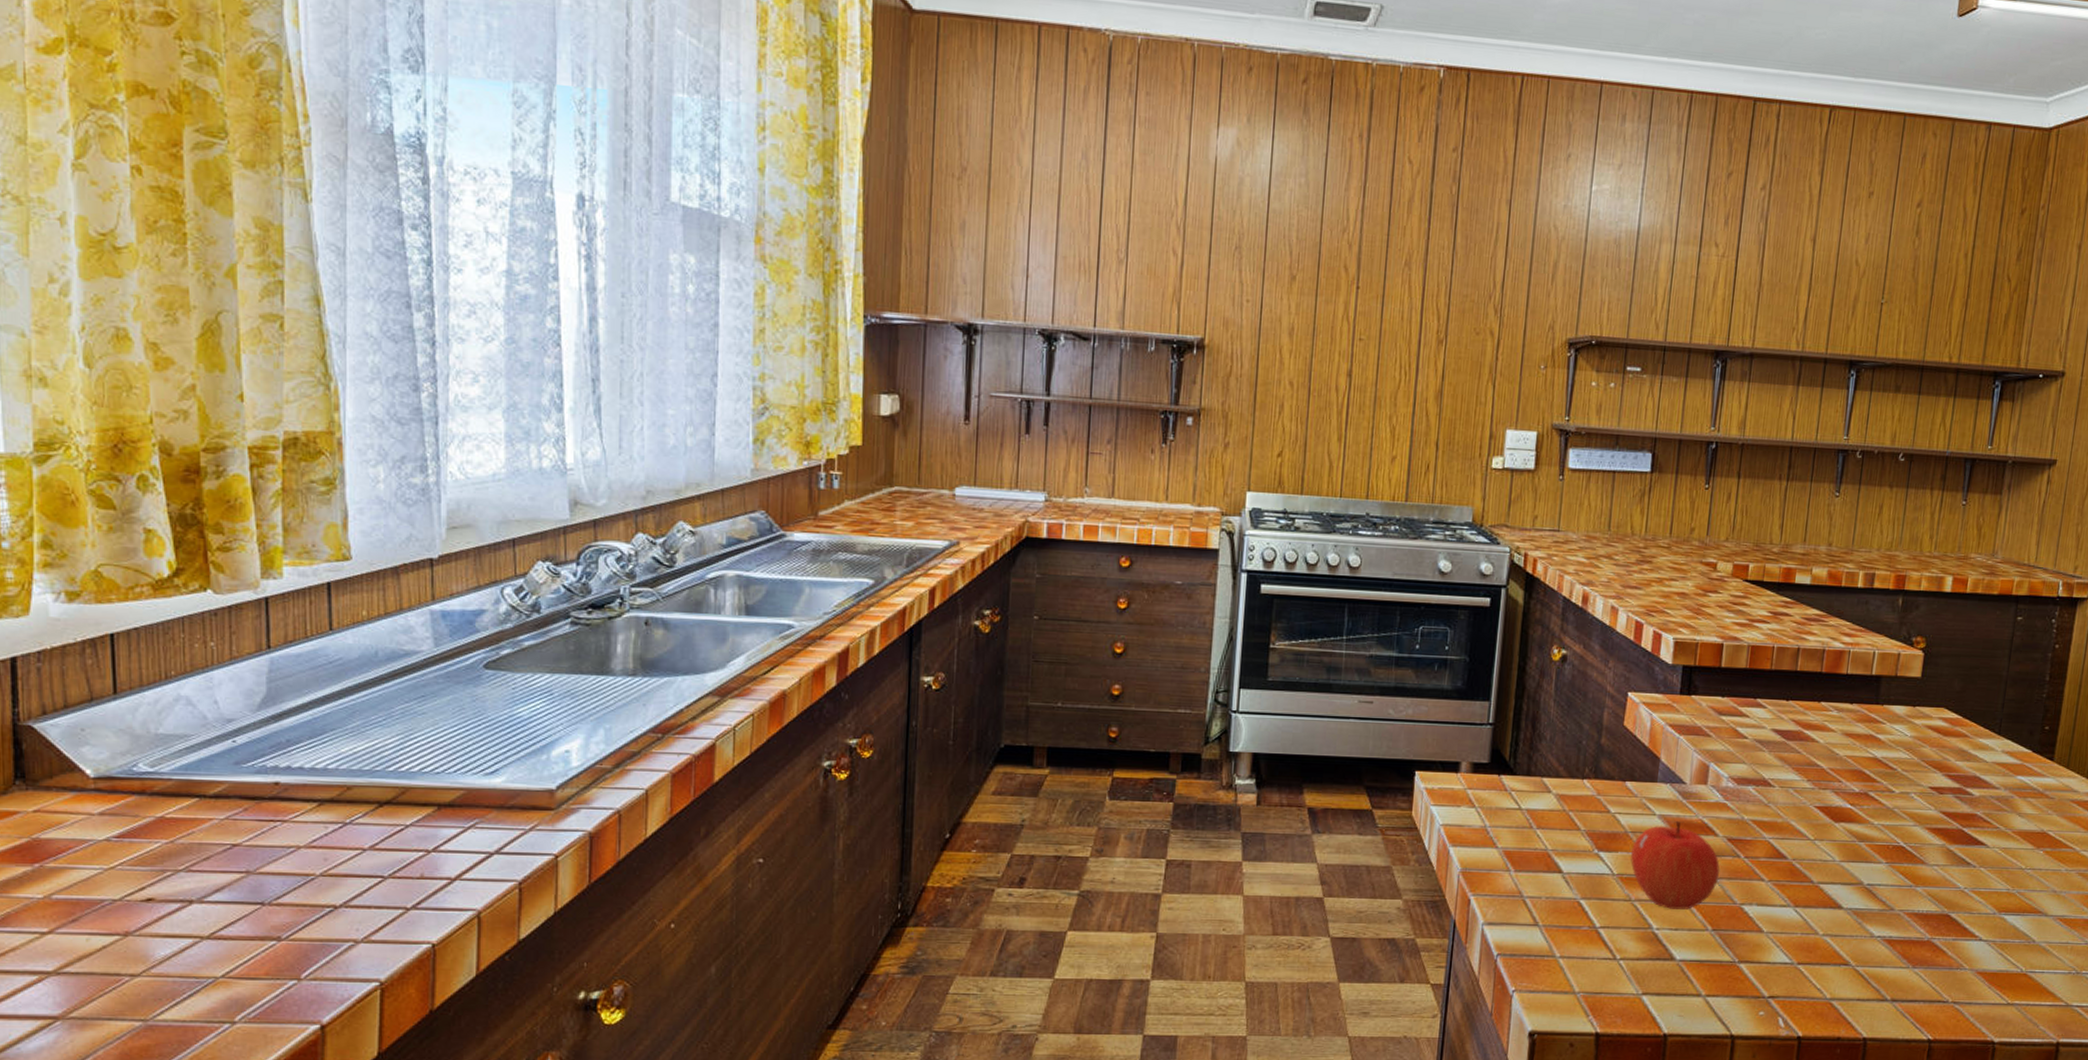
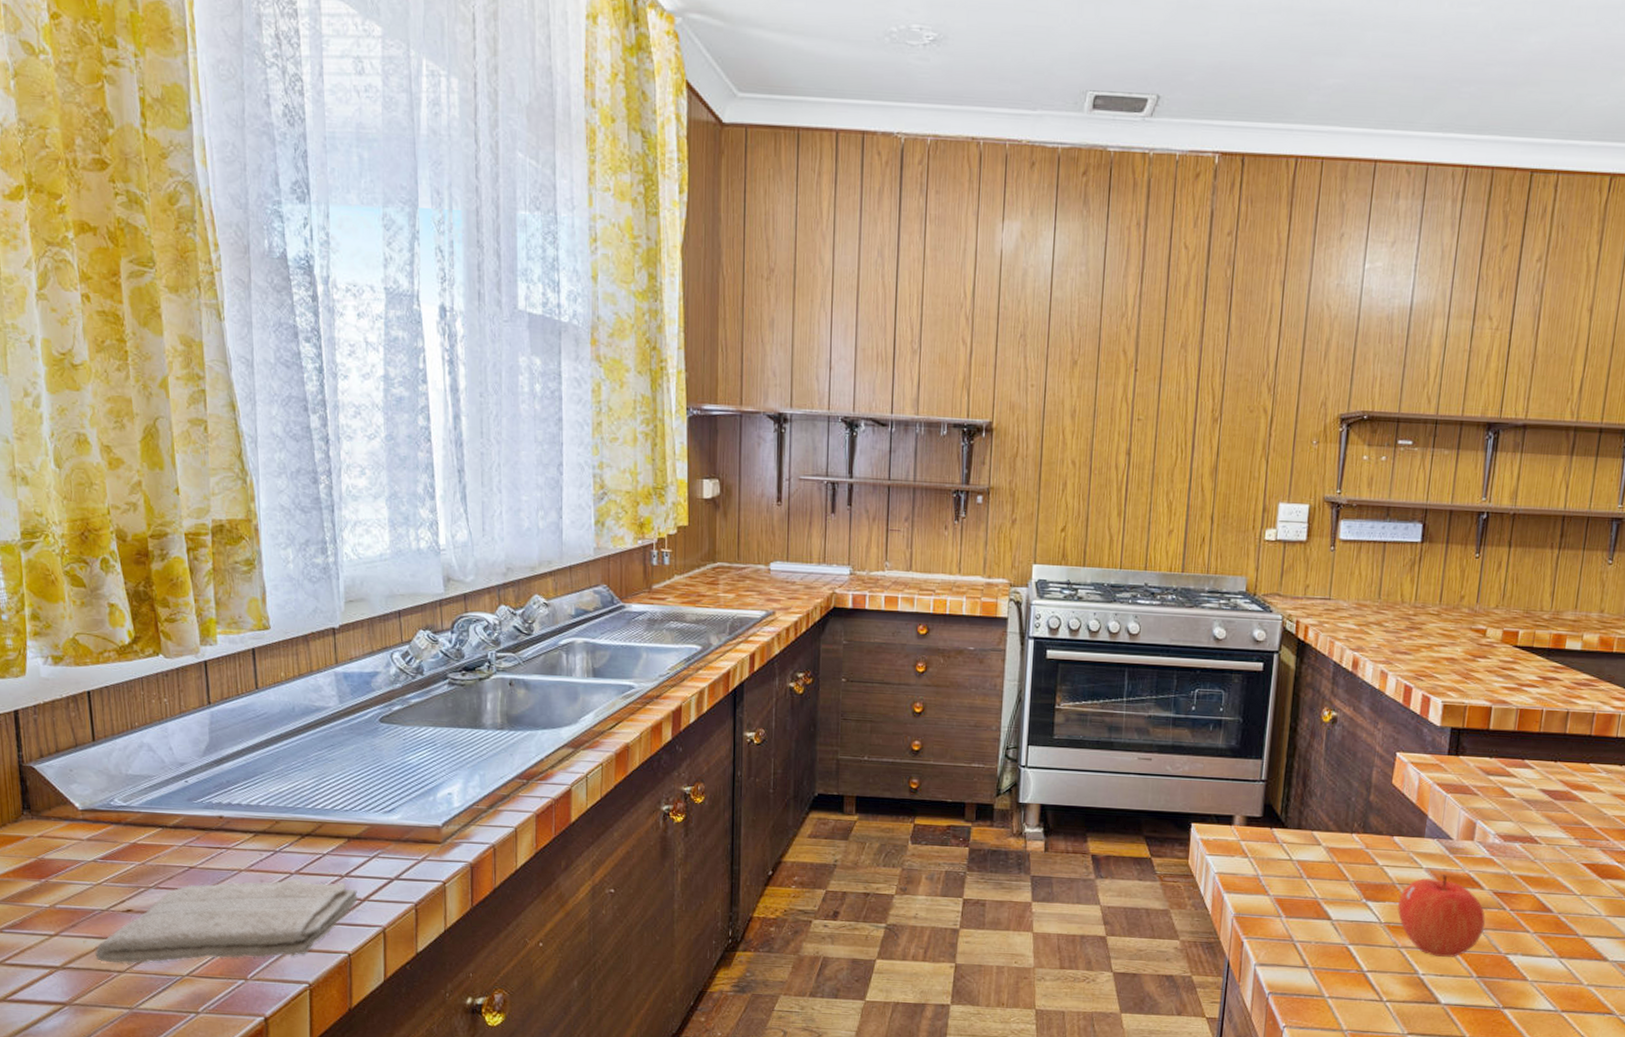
washcloth: none [101,855,449,965] -> present [95,878,359,963]

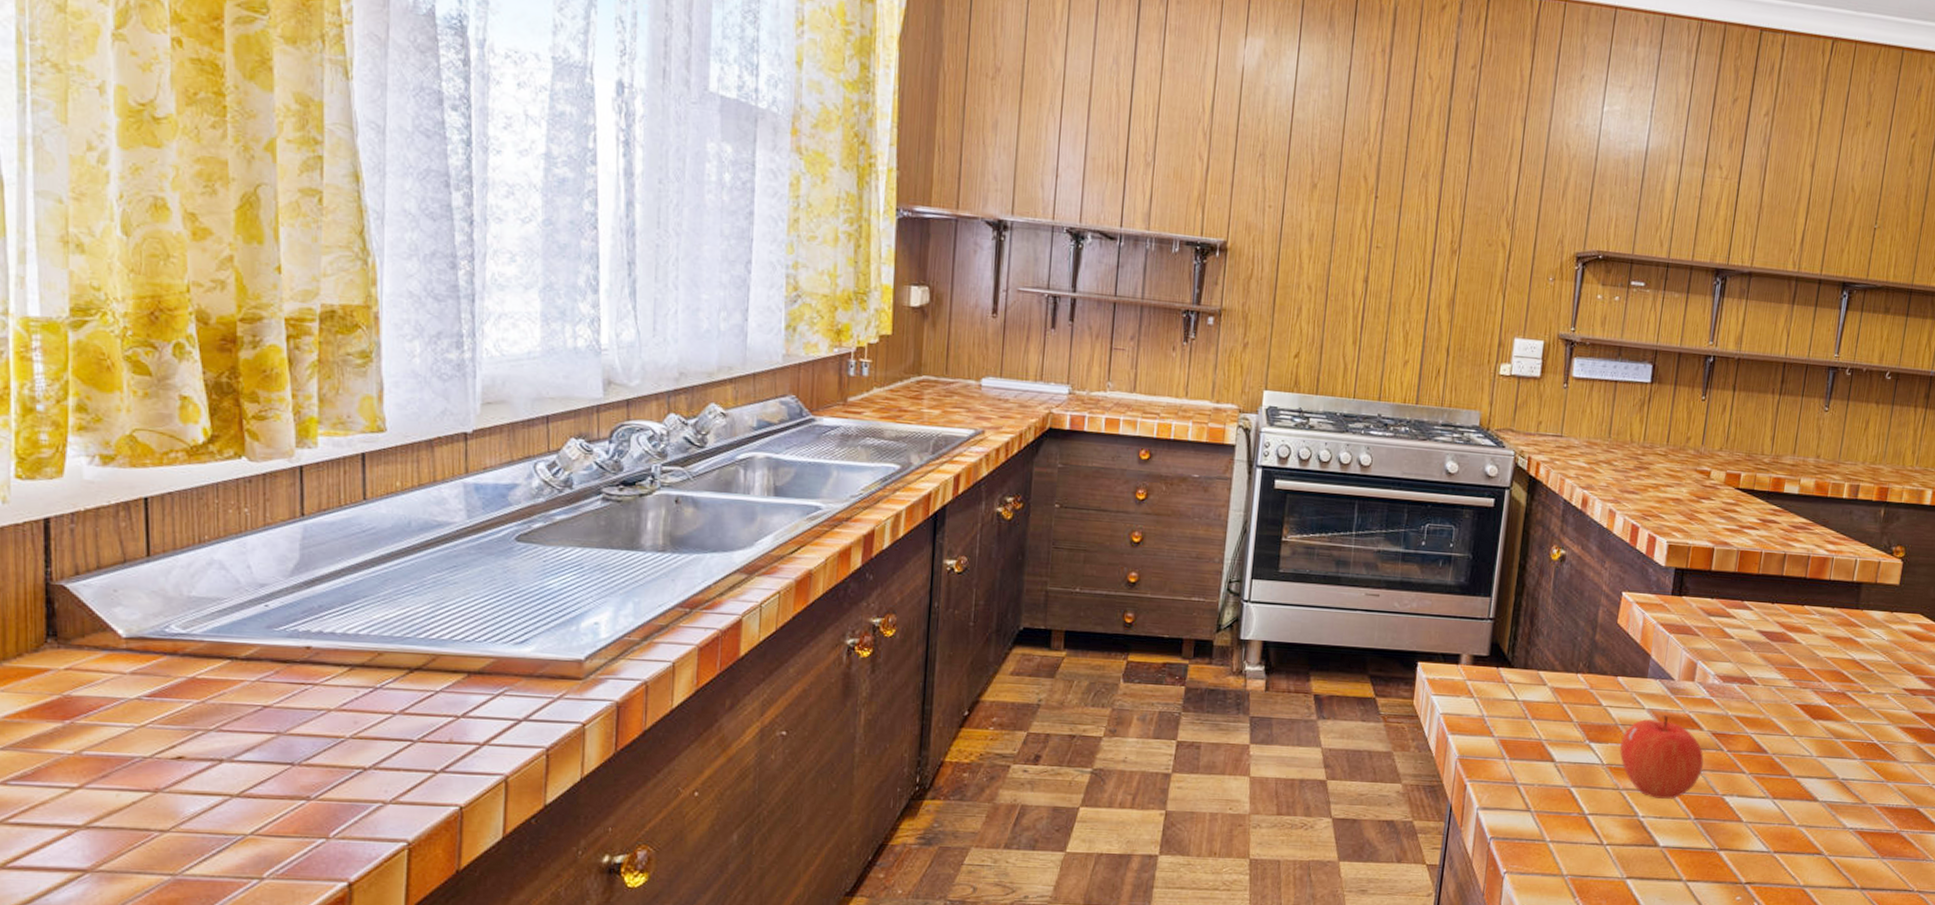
washcloth: present [95,878,359,963] -> none [131,719,477,821]

